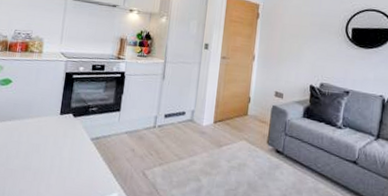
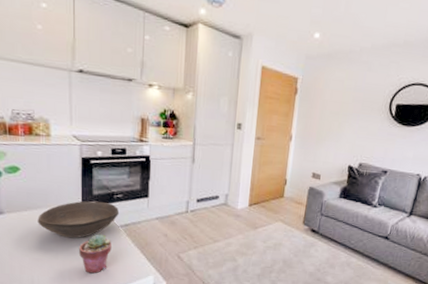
bowl: none [18,113,93,150] -> present [37,201,120,239]
potted succulent: none [50,146,82,188] -> present [79,234,112,274]

